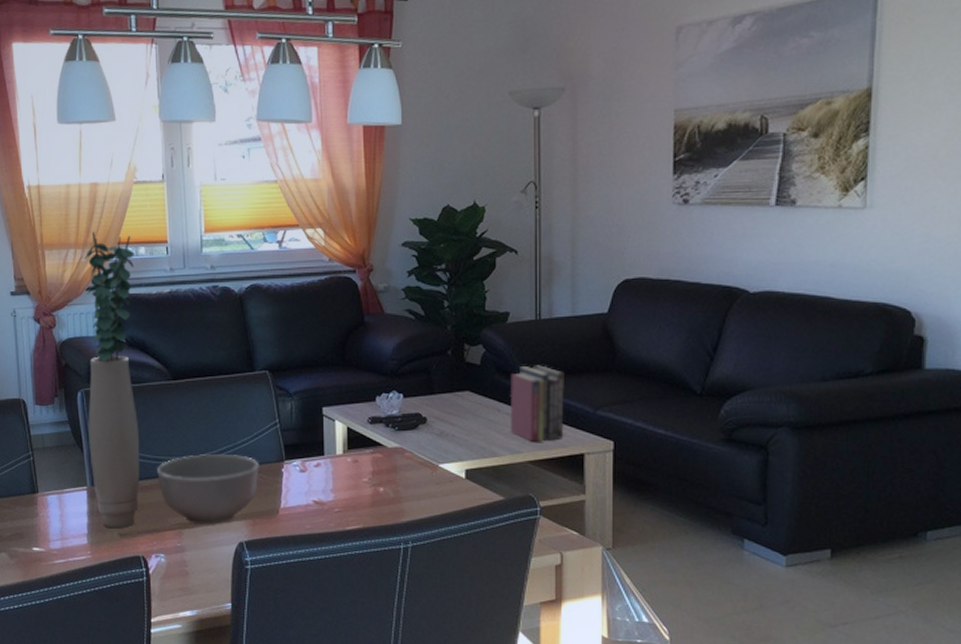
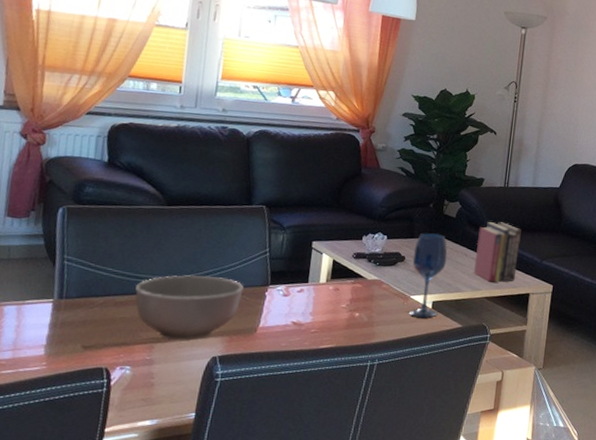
vase: present [84,231,140,529] -> none [61,62,145,341]
wineglass: none [436,387,476,490] -> present [408,233,447,318]

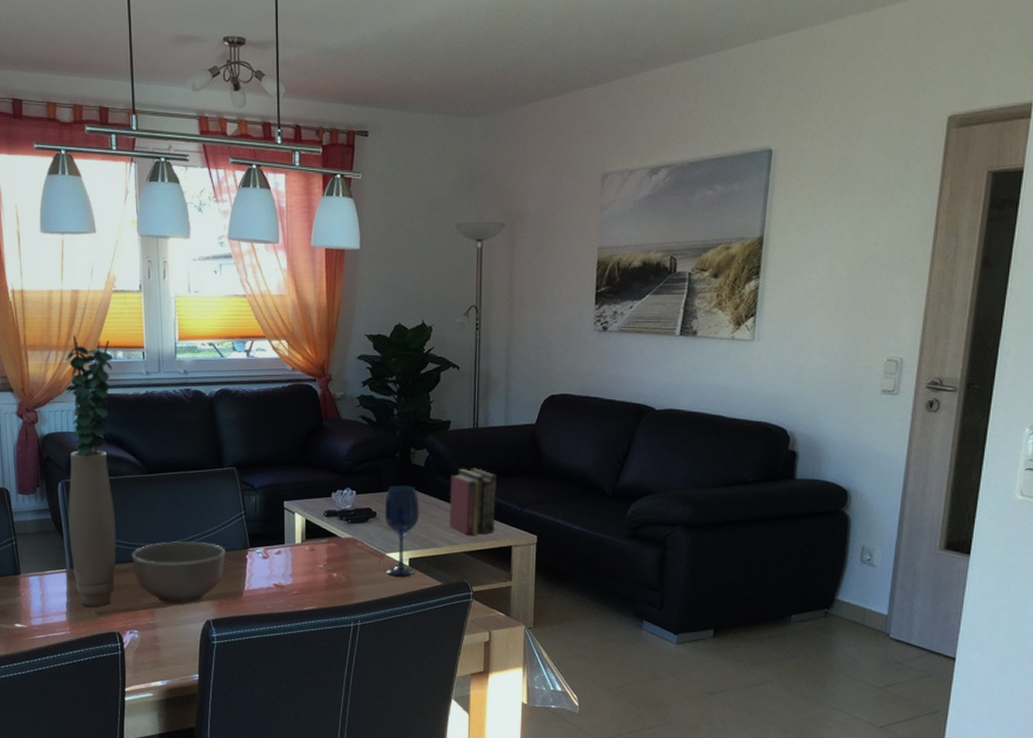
vase: none [61,62,145,341] -> present [65,335,117,608]

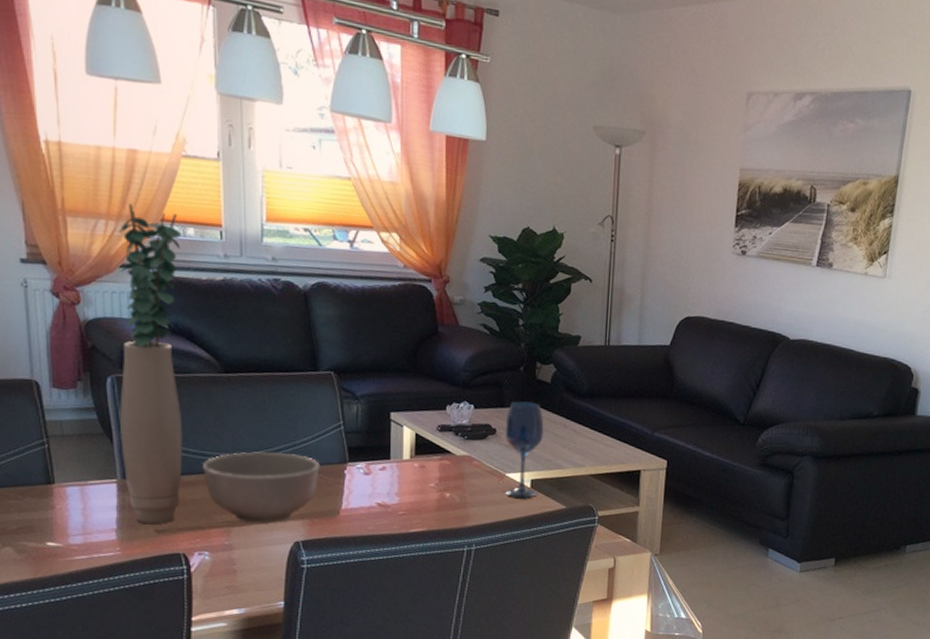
books: present [449,468,498,535] -> none [576,387,628,458]

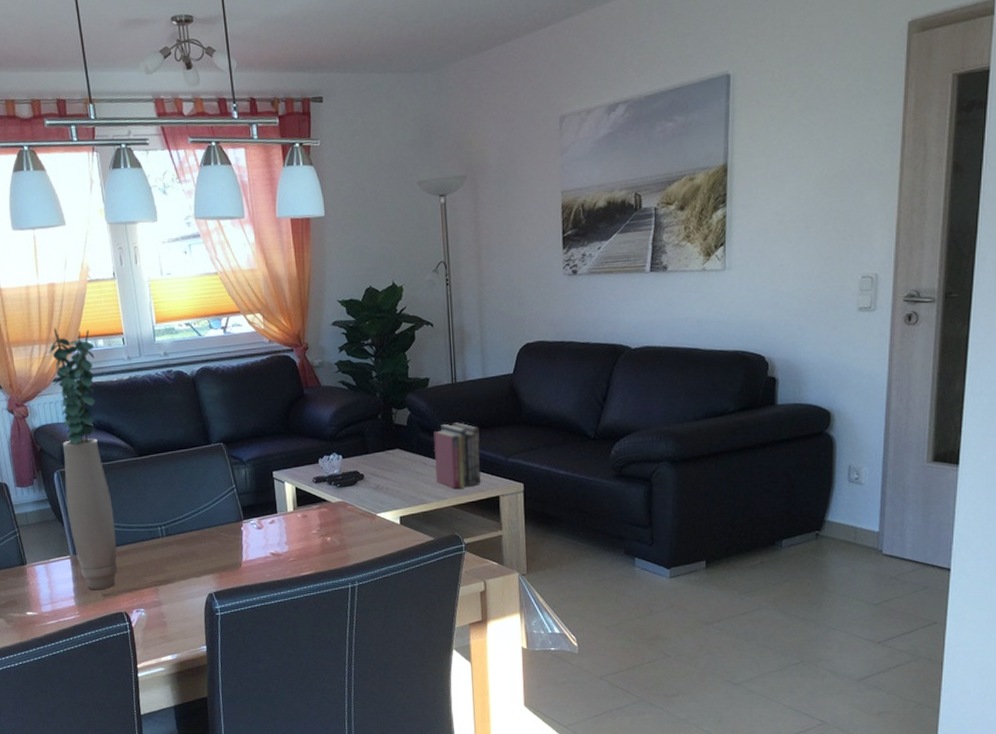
bowl: present [201,451,321,524] -> none [130,518,222,581]
wineglass: present [505,401,544,498] -> none [371,445,407,535]
books: none [576,387,628,458] -> present [433,422,481,489]

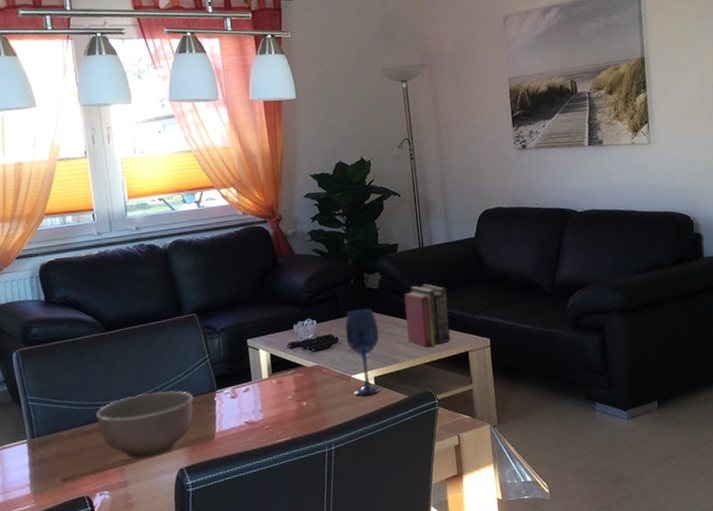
vase: present [49,328,118,591] -> none [12,206,80,476]
bowl: none [130,518,222,581] -> present [95,390,195,459]
wineglass: none [371,445,407,535] -> present [345,308,382,396]

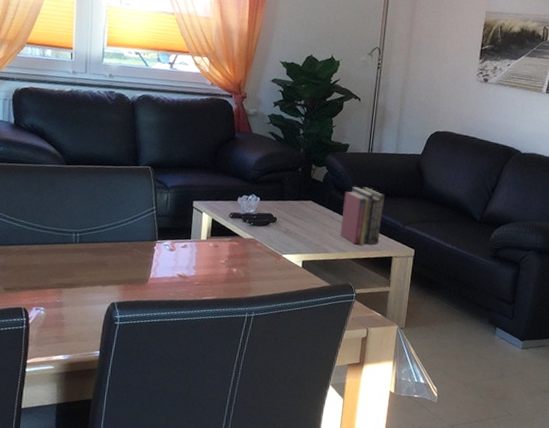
bowl: present [95,390,195,459] -> none [43,228,136,287]
wineglass: present [345,308,382,396] -> none [281,196,316,276]

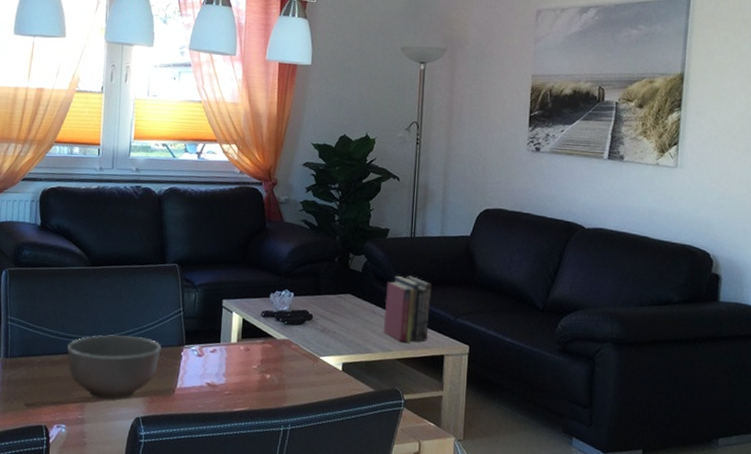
bowl: none [43,228,136,287] -> present [66,334,162,400]

